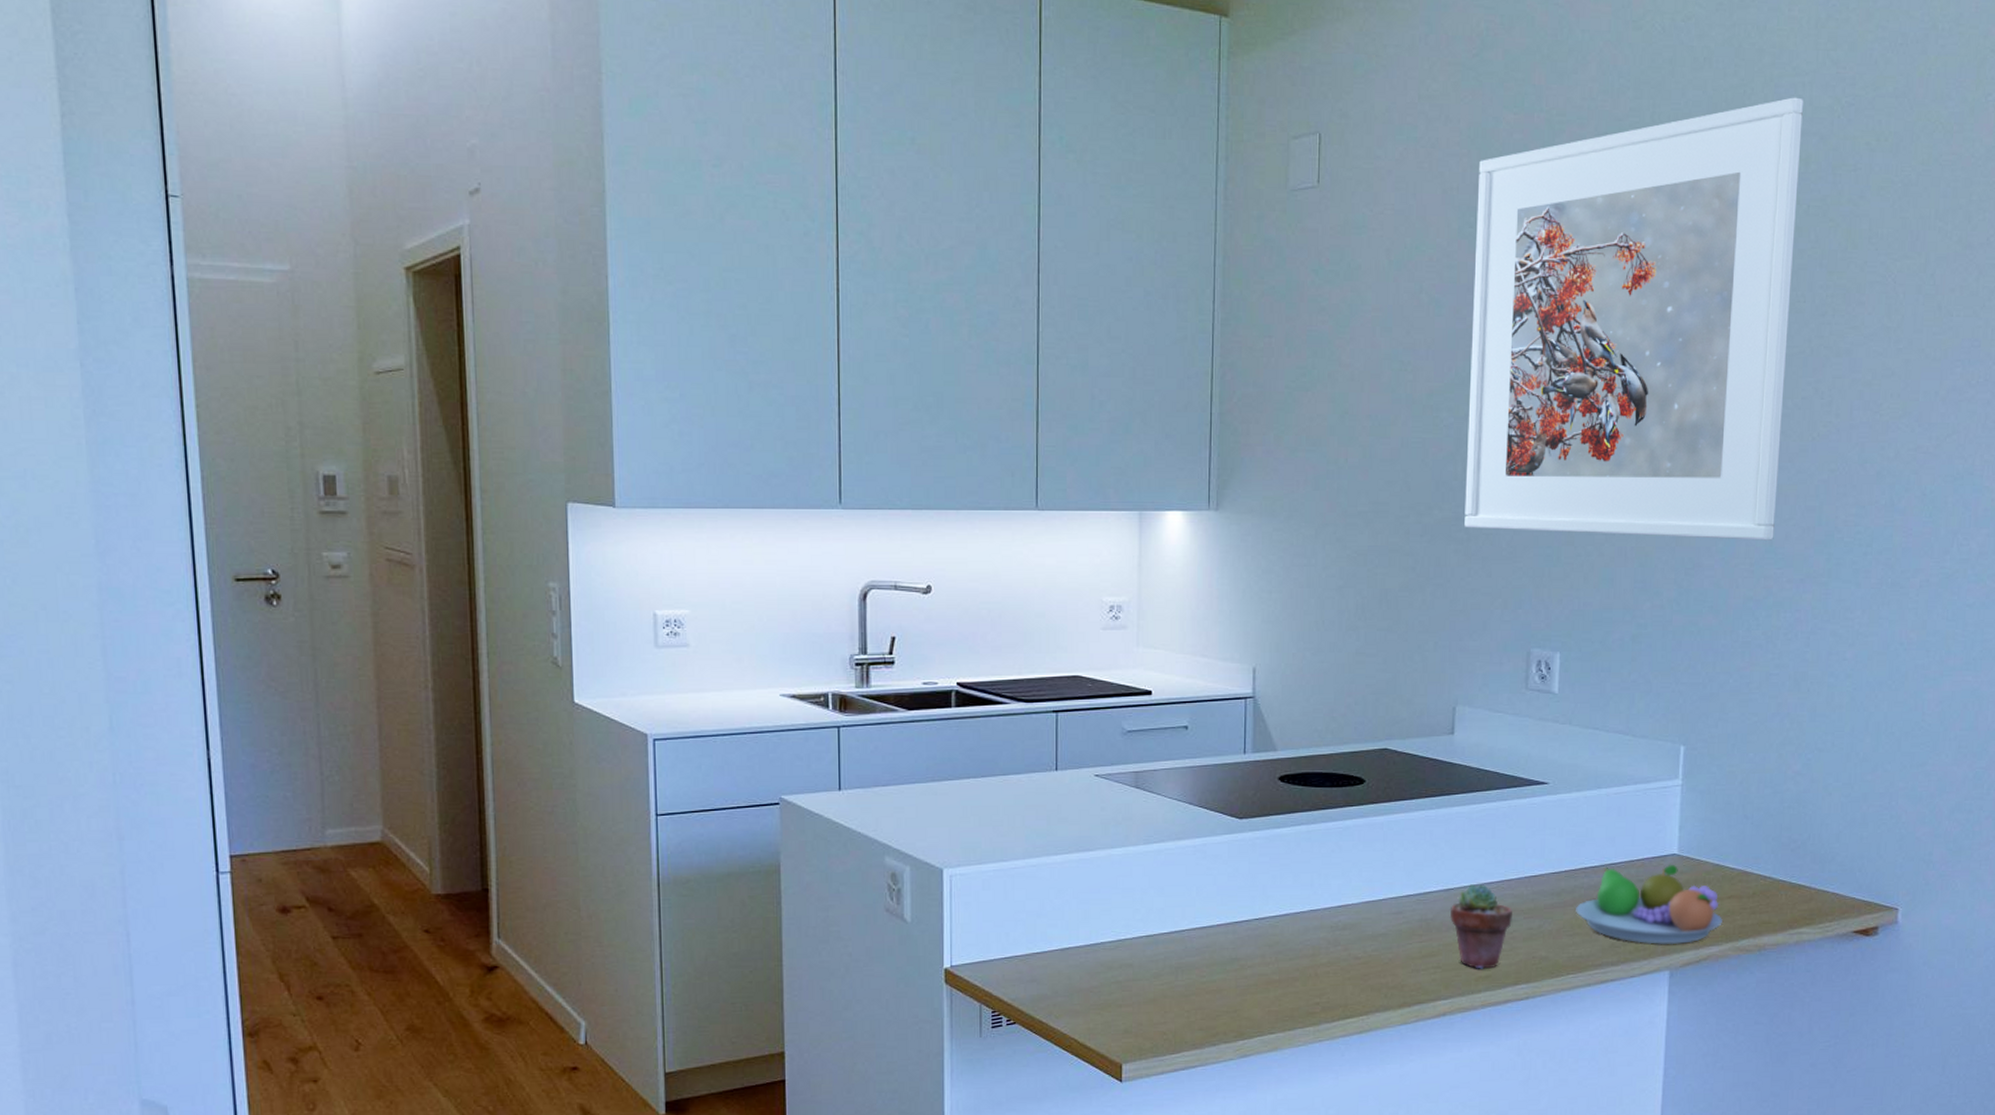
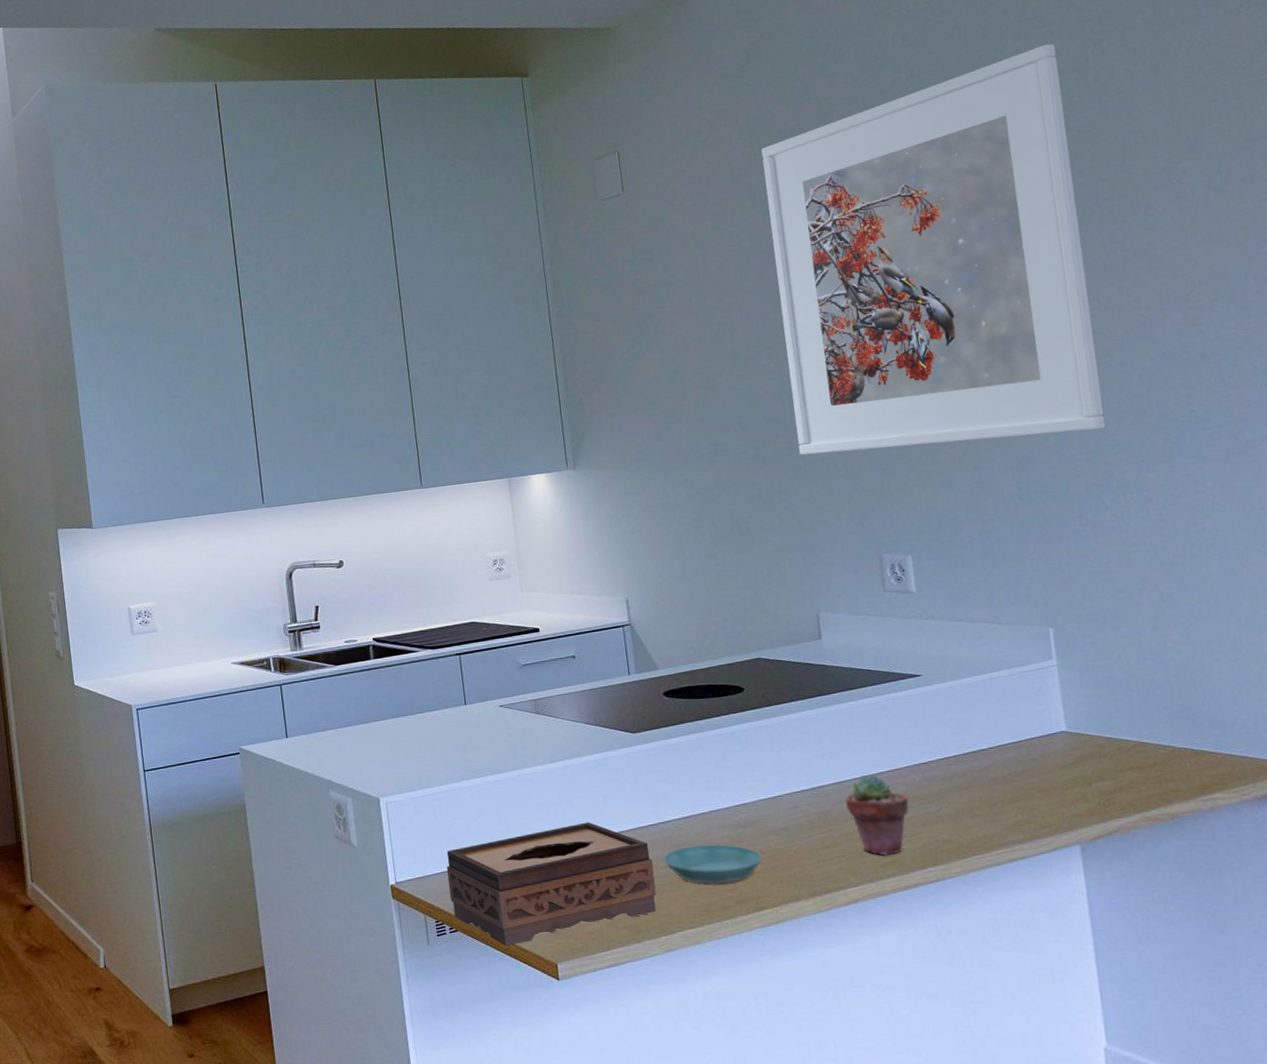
tissue box: none [1011,913,1241,1043] -> present [446,822,657,946]
saucer: none [1253,945,1356,988] -> present [663,843,762,884]
fruit bowl: present [1576,864,1722,945] -> none [971,741,1127,821]

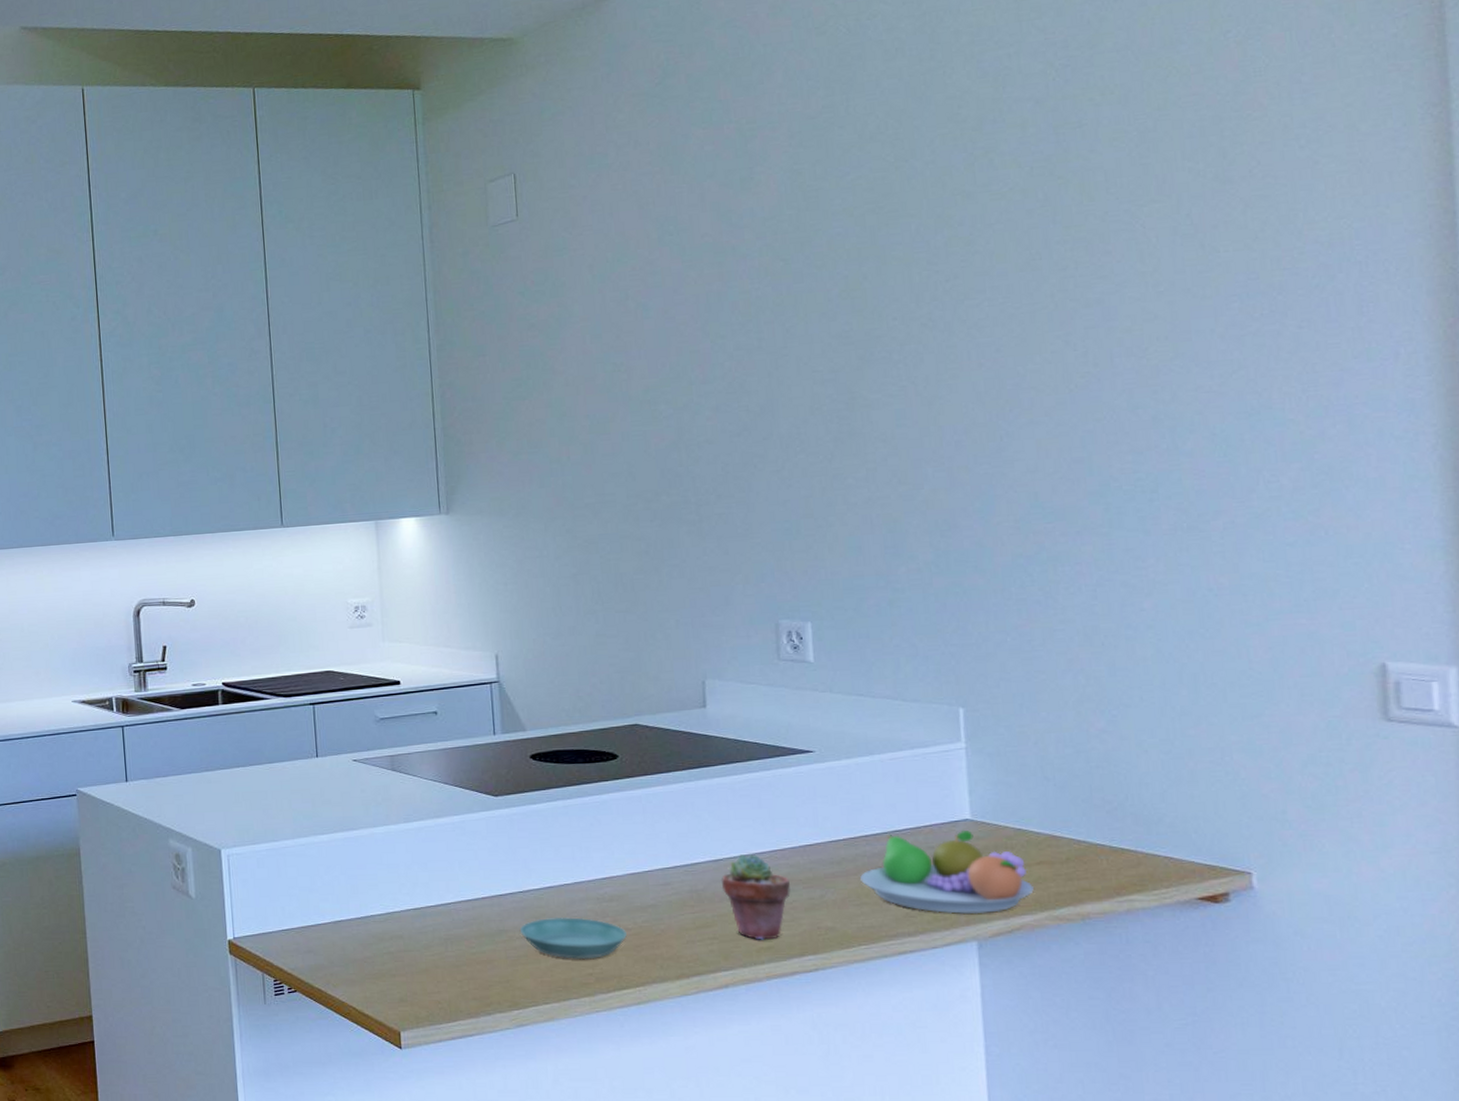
tissue box: present [446,822,657,946] -> none [288,886,511,1010]
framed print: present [761,43,1106,456] -> none [673,68,1039,510]
fruit bowl: none [971,741,1127,821] -> present [860,829,1034,914]

